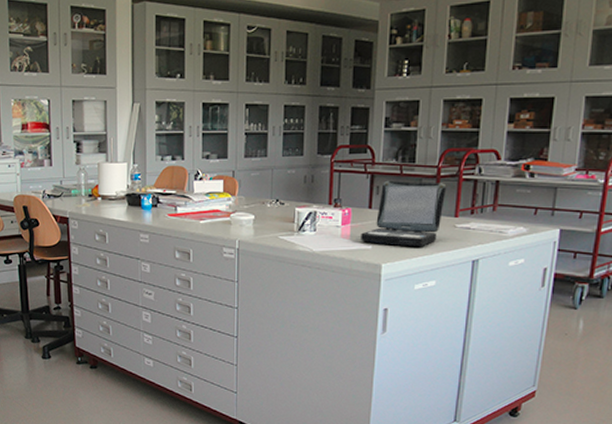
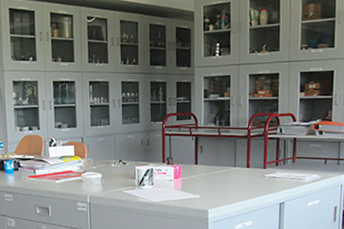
laptop: present [361,180,447,246] -> none [190,141,256,194]

